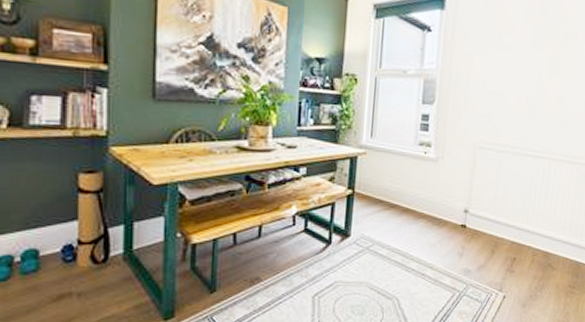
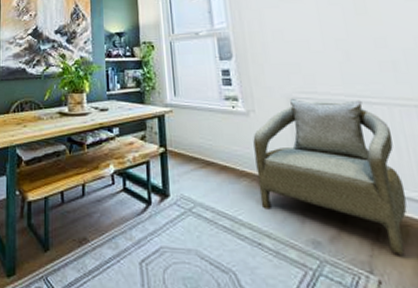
armchair: none [431,147,545,276] -> present [253,98,407,255]

